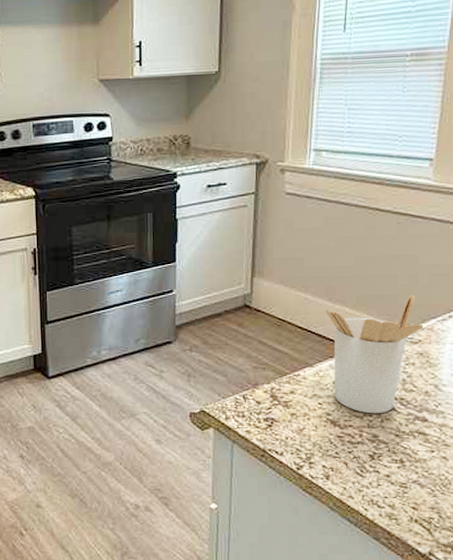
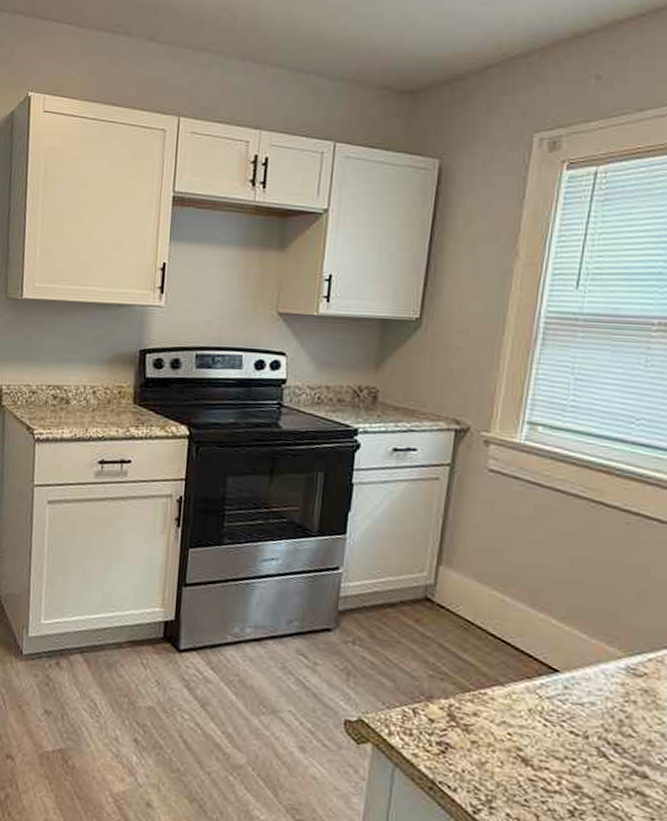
utensil holder: present [325,295,424,414] -> none [526,615,652,759]

